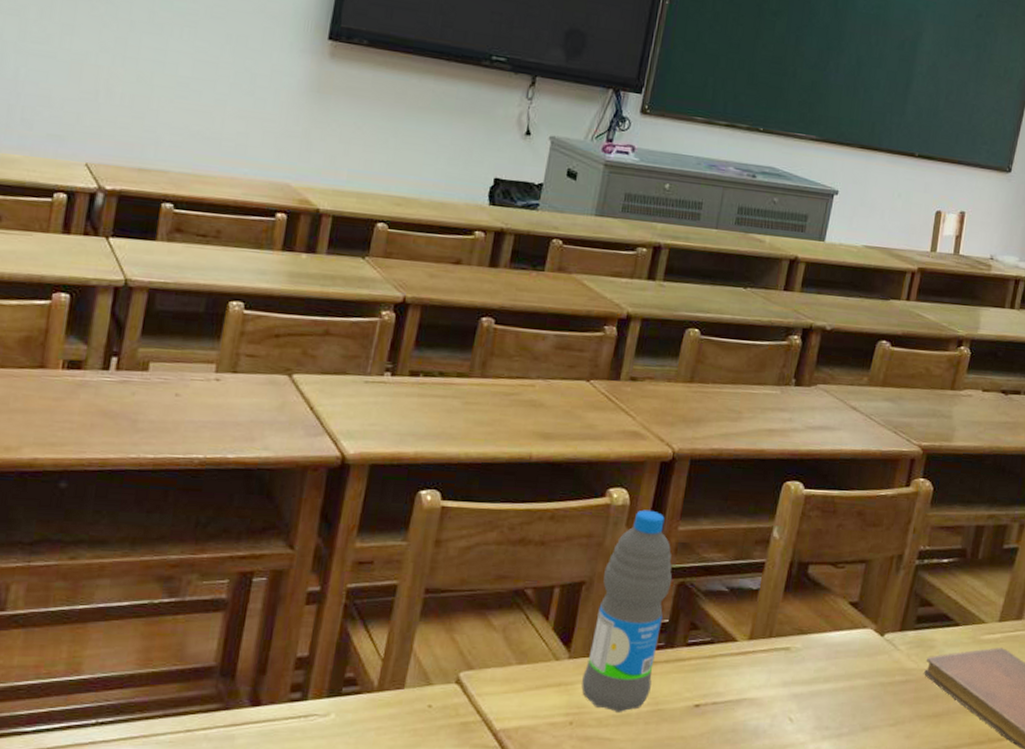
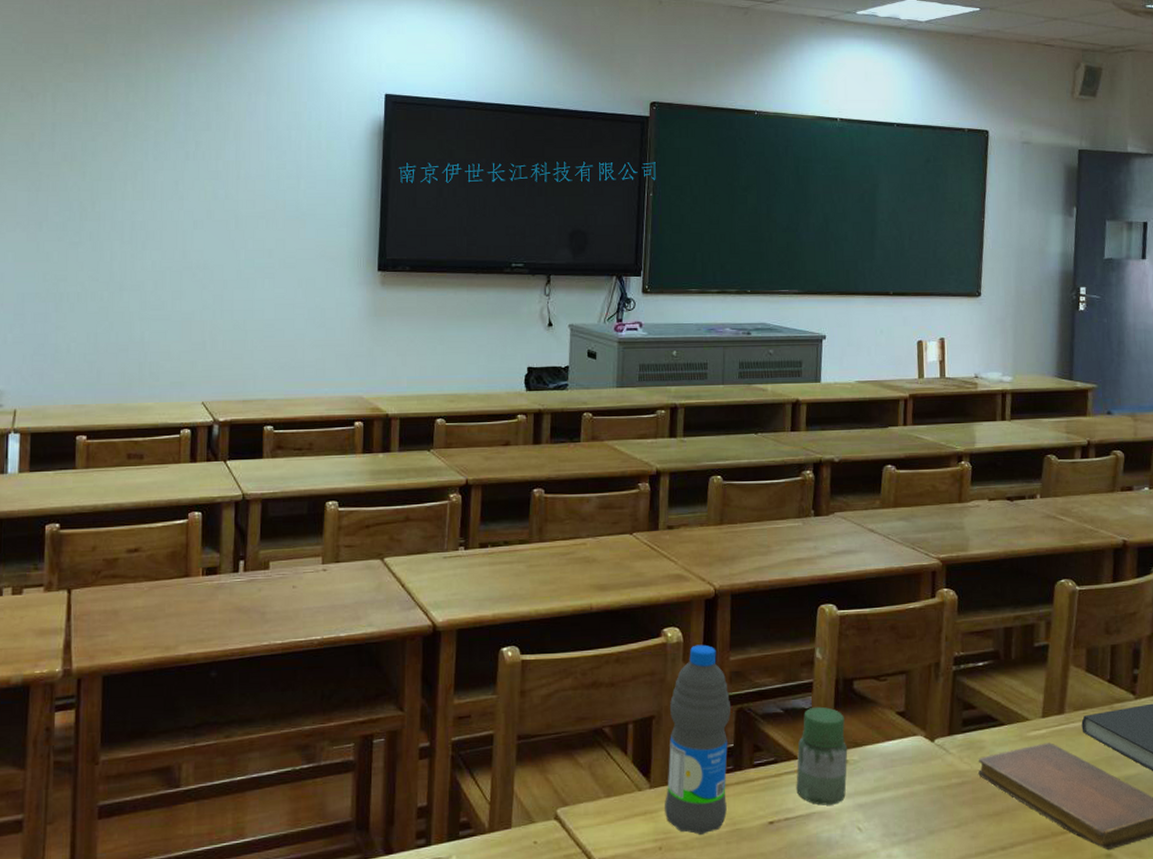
jar: none [729,588,793,692] -> present [796,706,848,805]

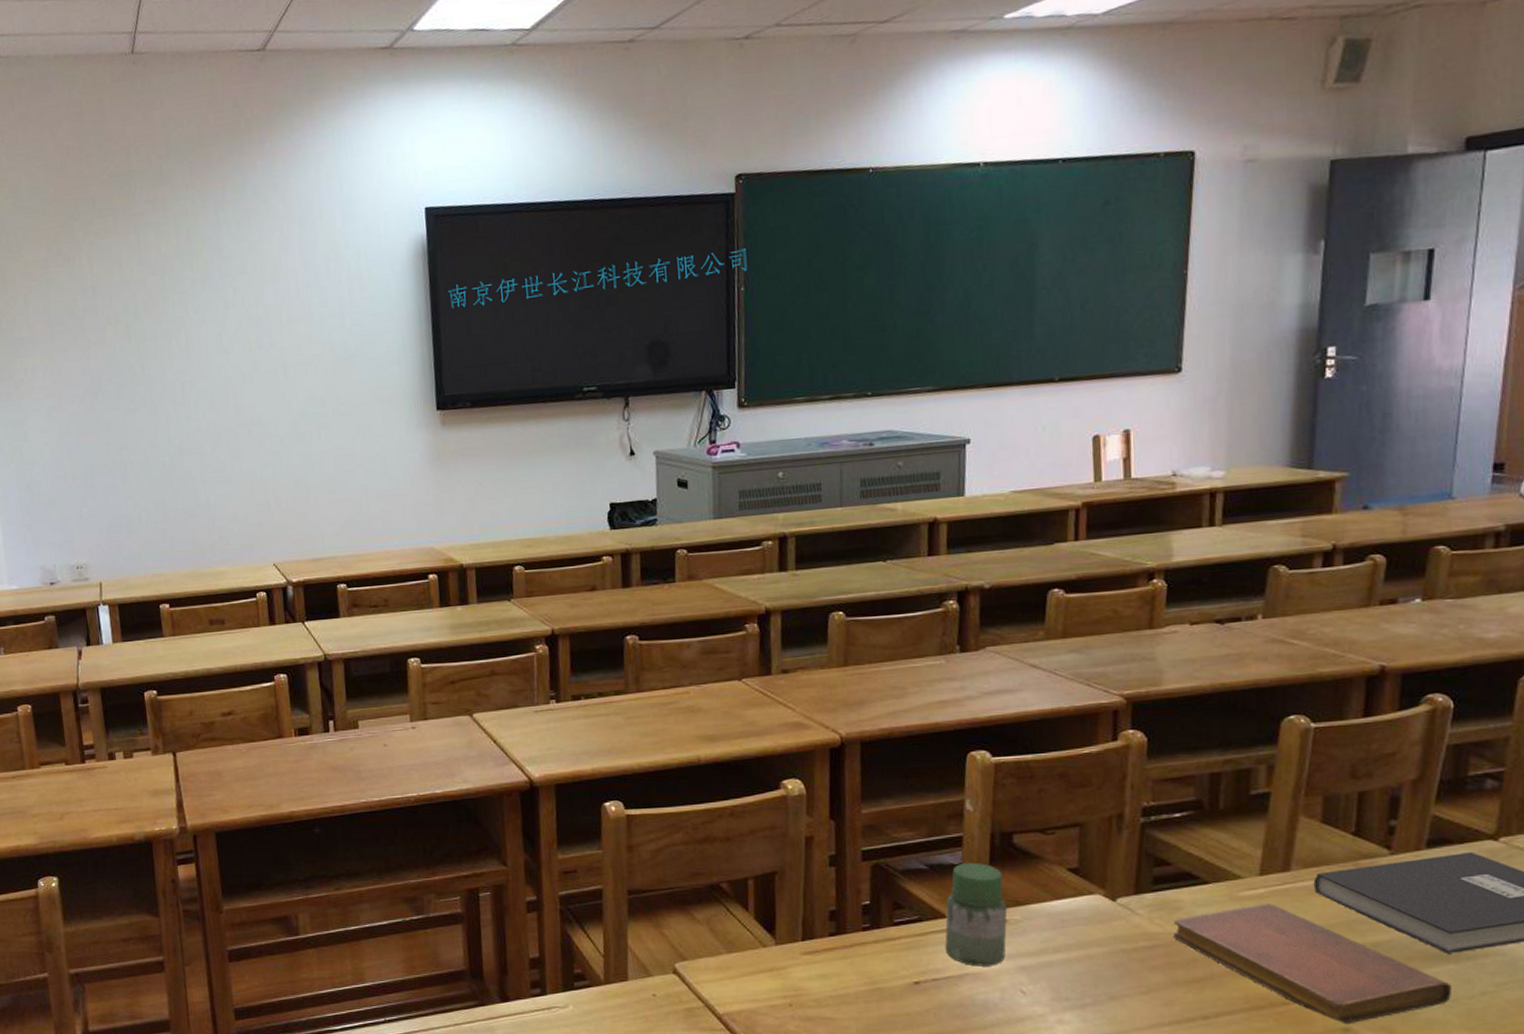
water bottle: present [665,644,731,835] -> none [793,796,866,993]

